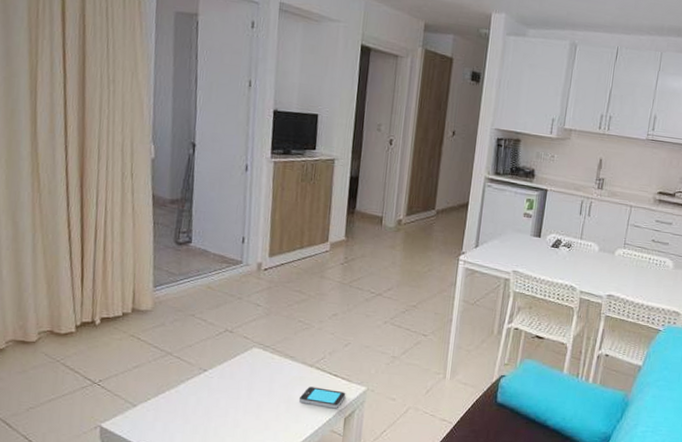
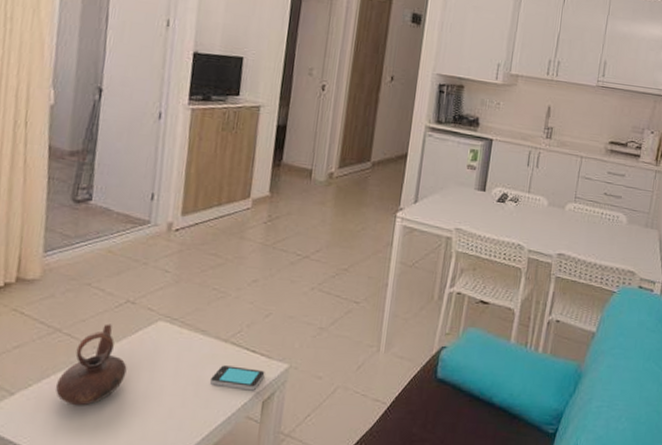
teapot: none [170,349,229,417] -> present [55,324,127,406]

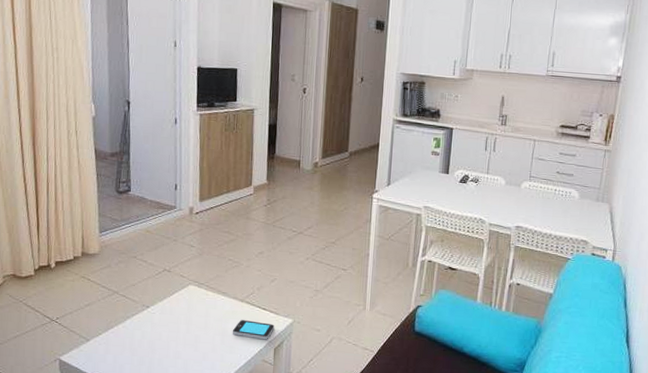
teapot: present [55,324,127,406] -> none [118,287,169,350]

